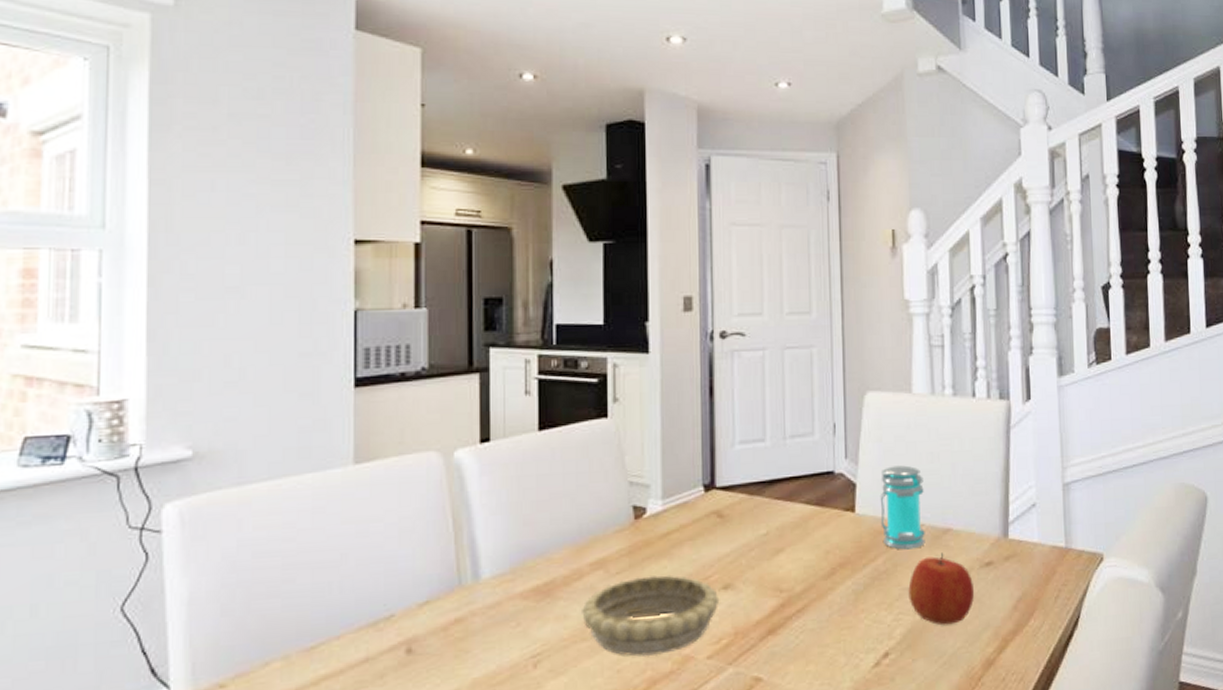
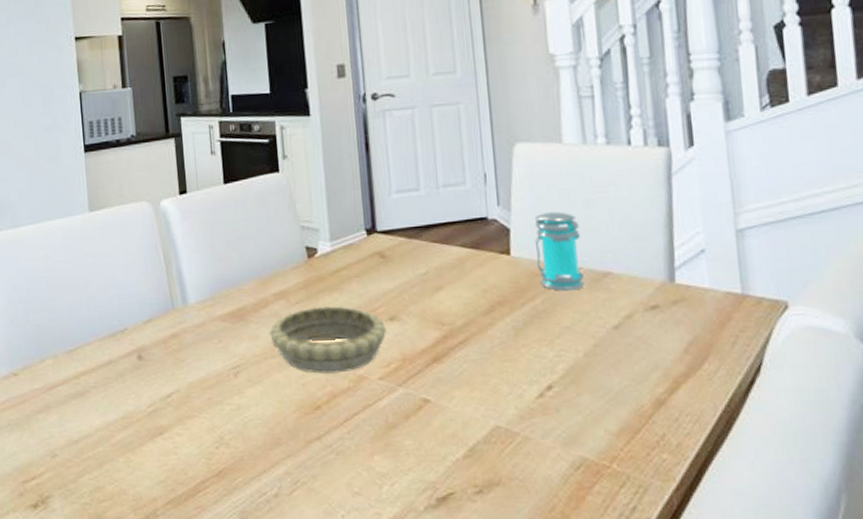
apple: present [908,553,975,625] -> none [569,295,641,364]

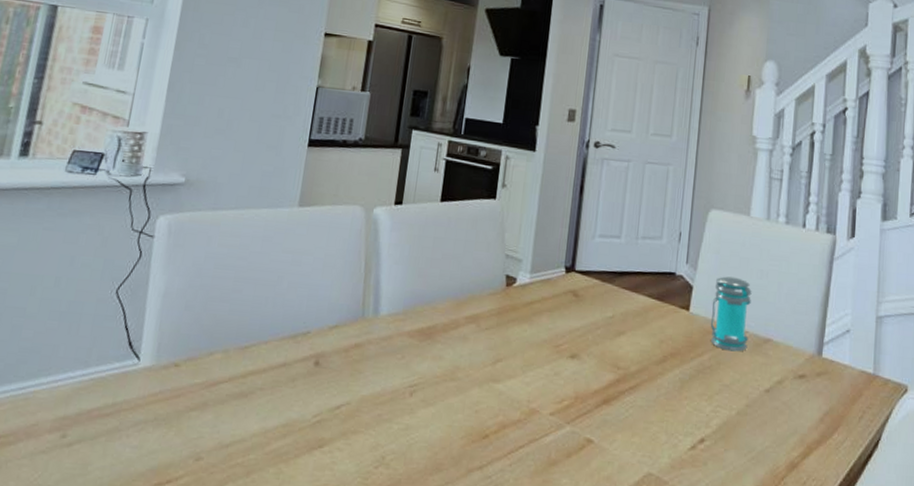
decorative bowl: present [269,306,387,375] -> none [454,335,567,405]

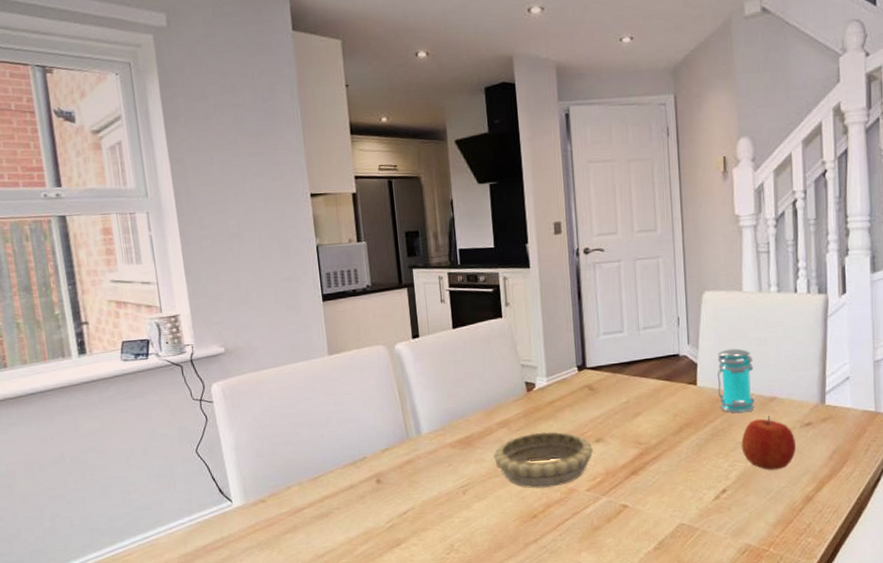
decorative bowl: none [454,335,567,405] -> present [493,431,594,489]
apple: none [727,359,787,425] -> present [741,416,797,470]

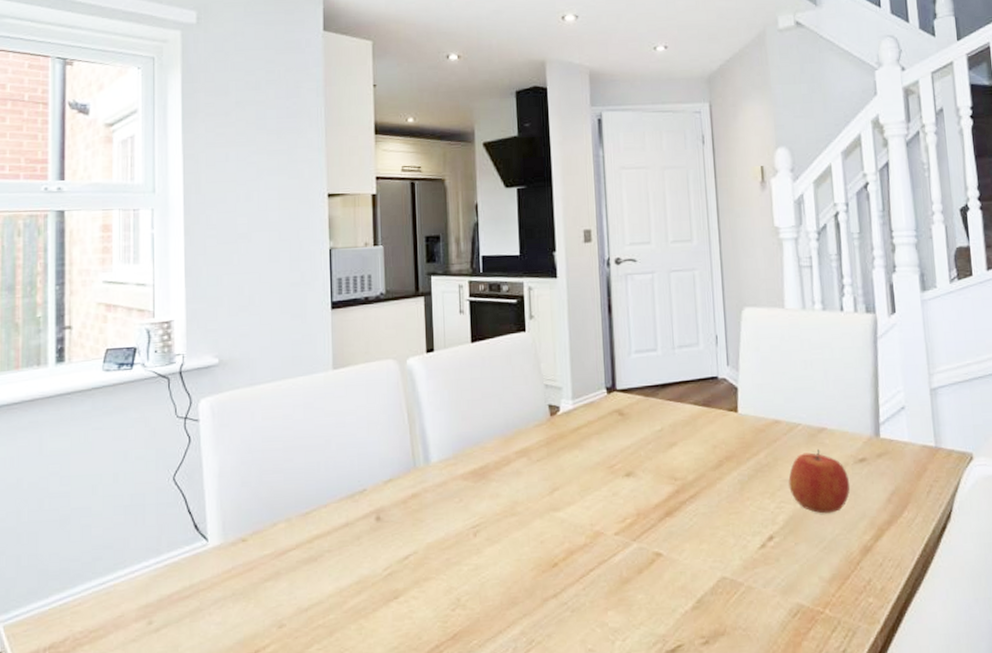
decorative bowl: present [493,431,594,489] -> none [510,463,624,532]
jar: present [717,348,755,414] -> none [759,372,803,446]

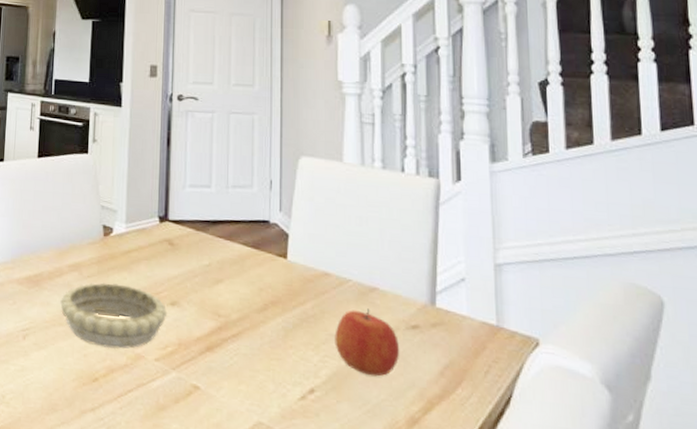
decorative bowl: none [510,463,624,532] -> present [60,282,168,350]

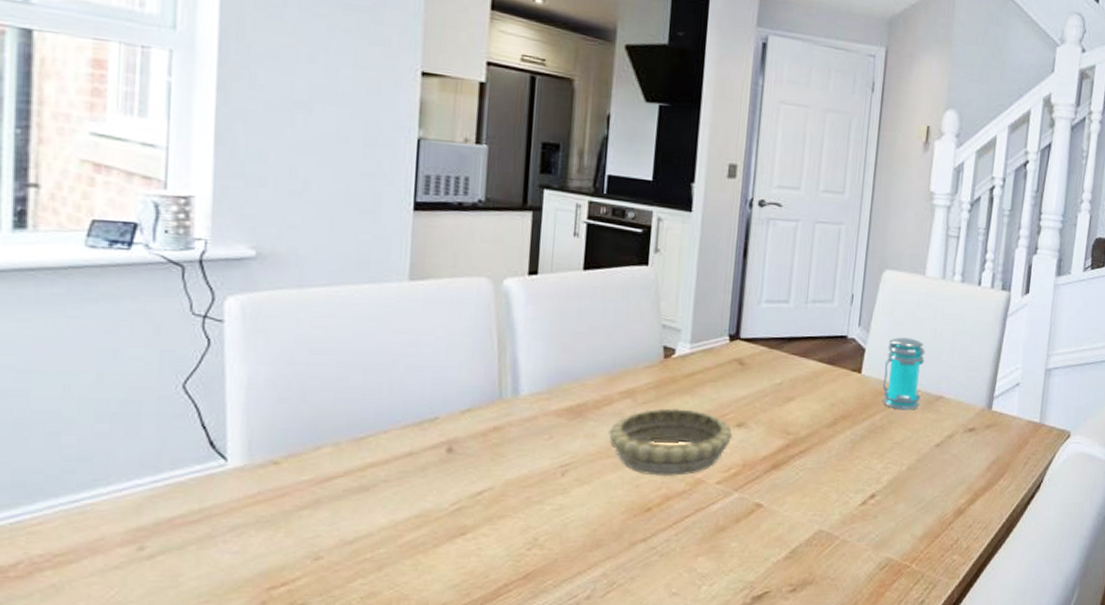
jar: none [310,223,352,301] -> present [882,337,925,410]
apple: present [335,309,400,377] -> none [898,416,956,477]

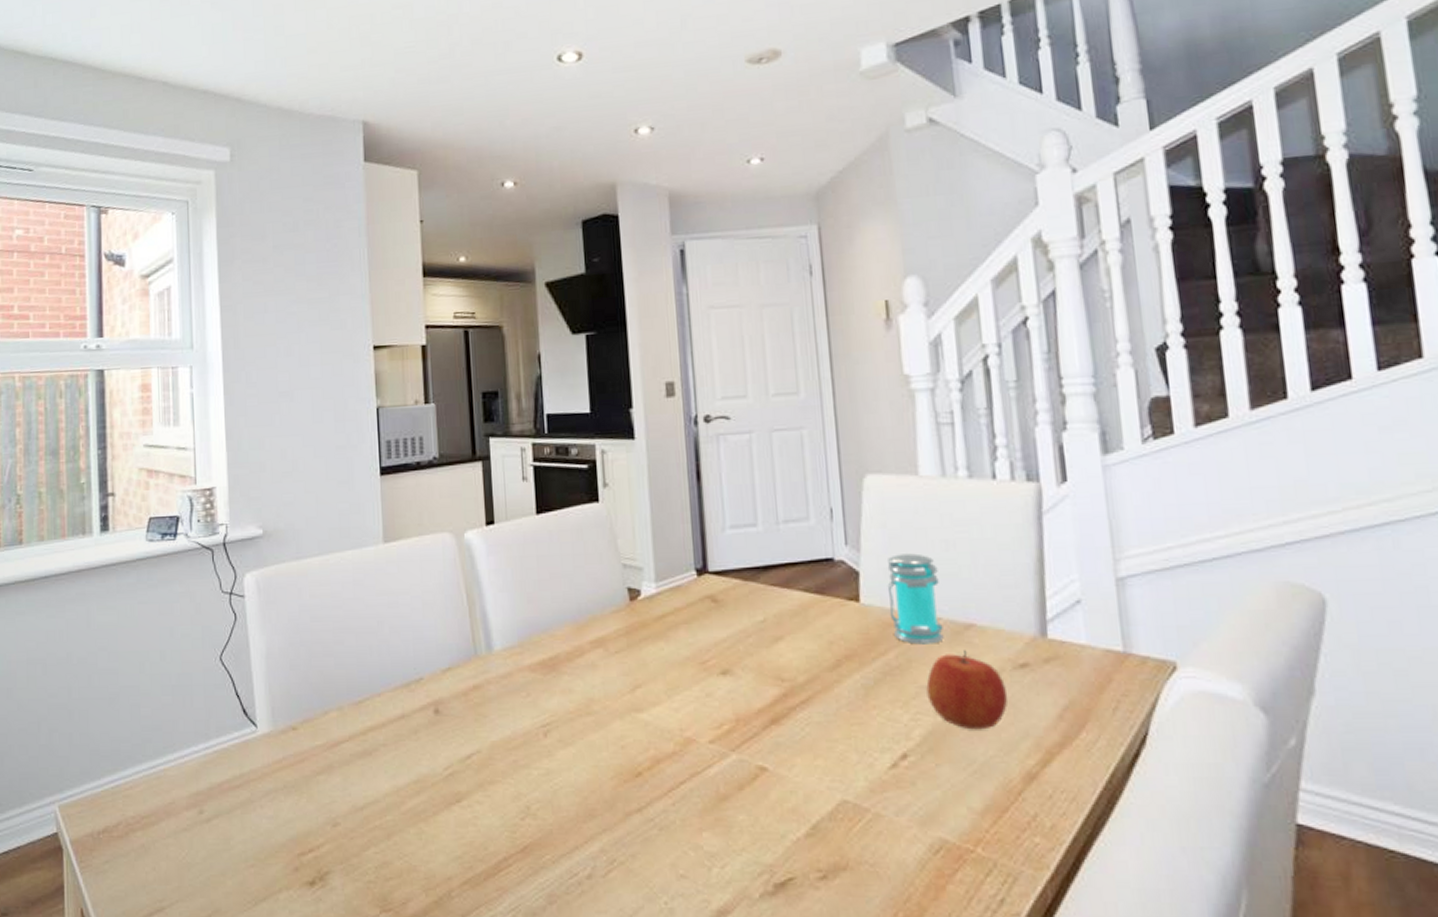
decorative bowl: present [609,408,733,477] -> none [585,657,719,736]
apple: none [898,416,956,477] -> present [926,650,1008,730]

